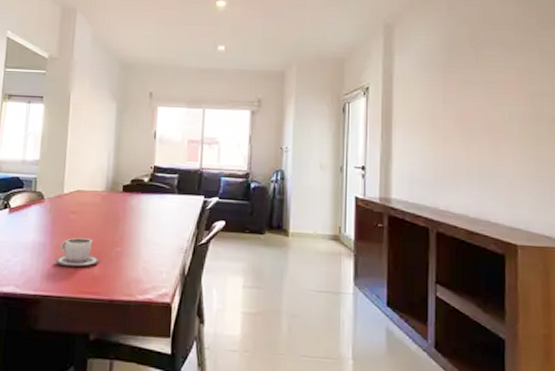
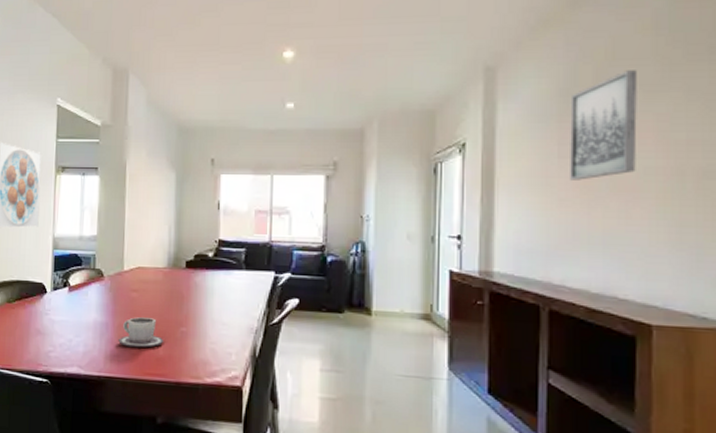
wall art: none [452,33,503,122] -> present [570,70,637,180]

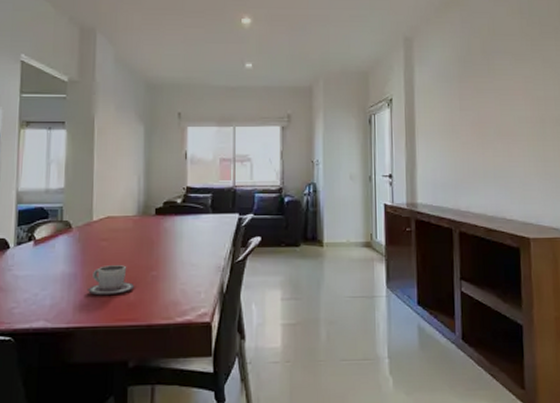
wall art: present [570,70,637,180] -> none [466,43,513,128]

